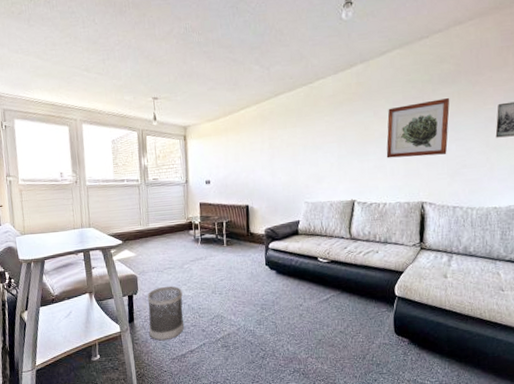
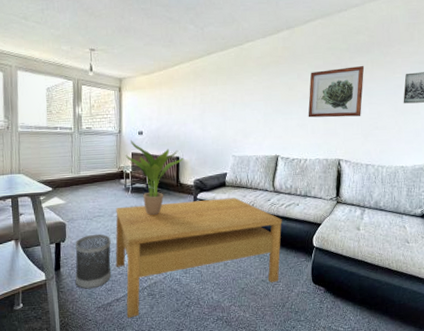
coffee table: none [186,246,361,370] -> present [115,197,282,318]
potted plant: none [193,189,253,267] -> present [125,140,184,216]

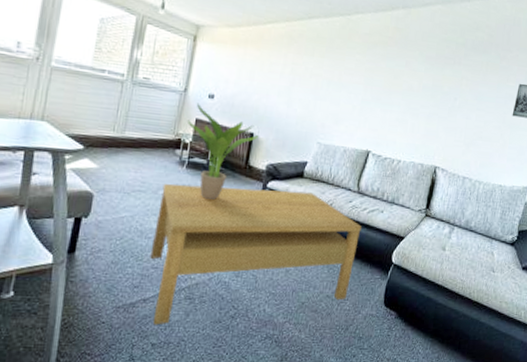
wastebasket: present [75,234,111,289] -> none [91,212,150,282]
wall art: present [308,66,365,118] -> none [410,62,479,122]

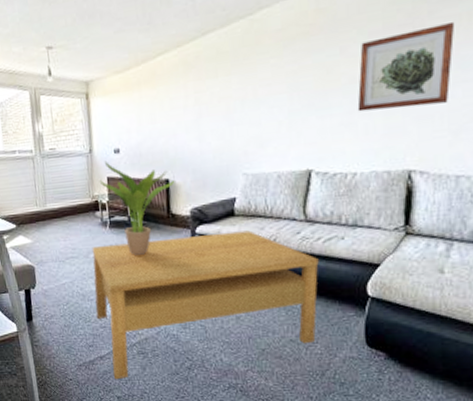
wall art: none [410,62,479,122] -> present [357,22,455,112]

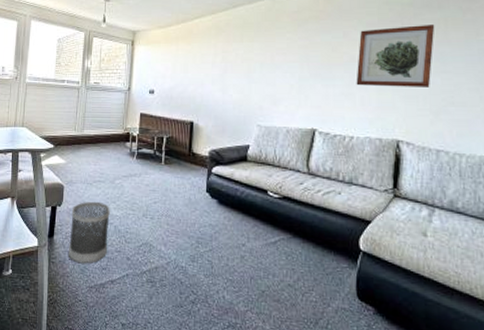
wastebasket: none [47,278,92,344] -> present [68,201,110,264]
coffee table: present [92,230,319,380] -> none [113,173,318,306]
potted plant: present [99,160,175,256] -> none [133,99,198,188]

